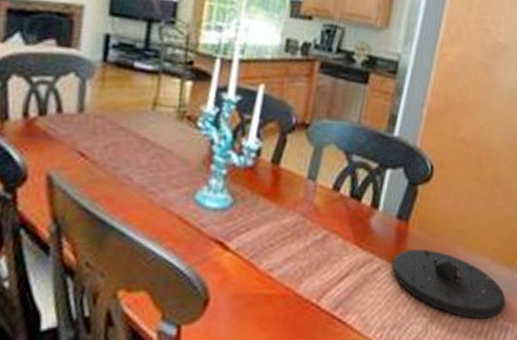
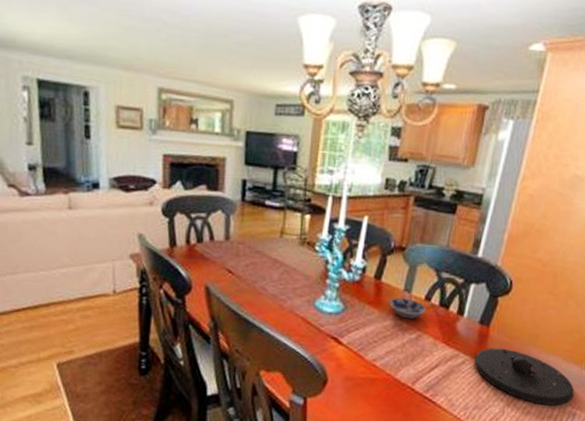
bowl: none [289,187,334,214] -> present [389,297,426,318]

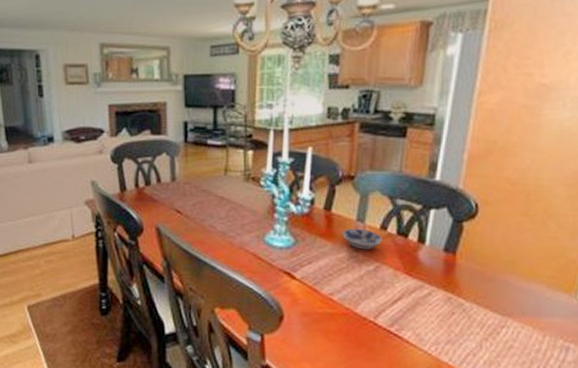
plate: present [475,348,574,406] -> none [443,277,565,339]

